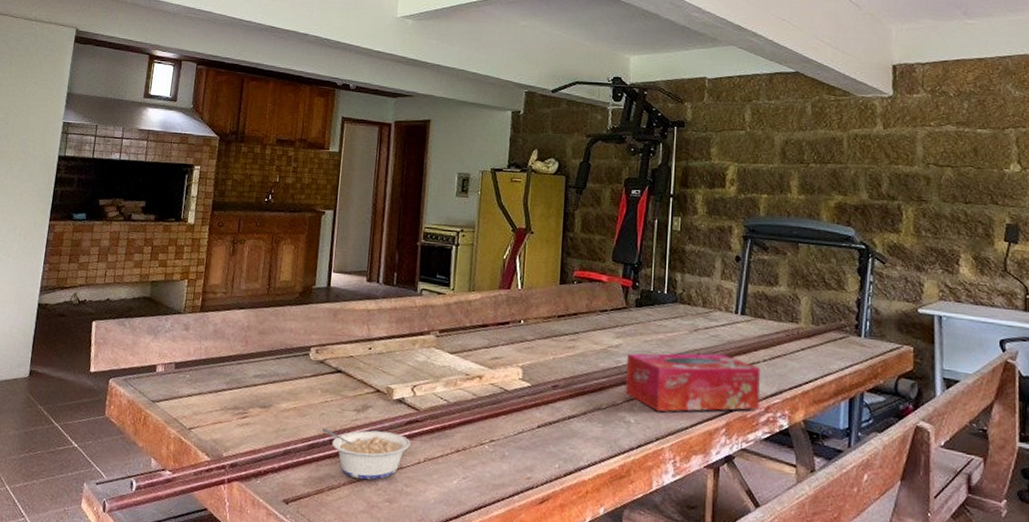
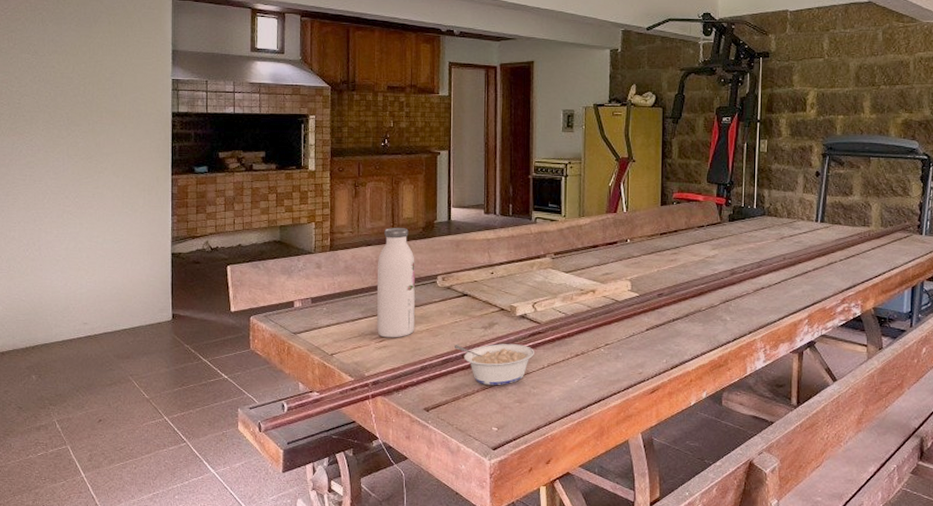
water bottle: none [240,290,289,415] -> present [376,228,416,338]
tissue box: present [625,353,760,412] -> none [721,257,837,310]

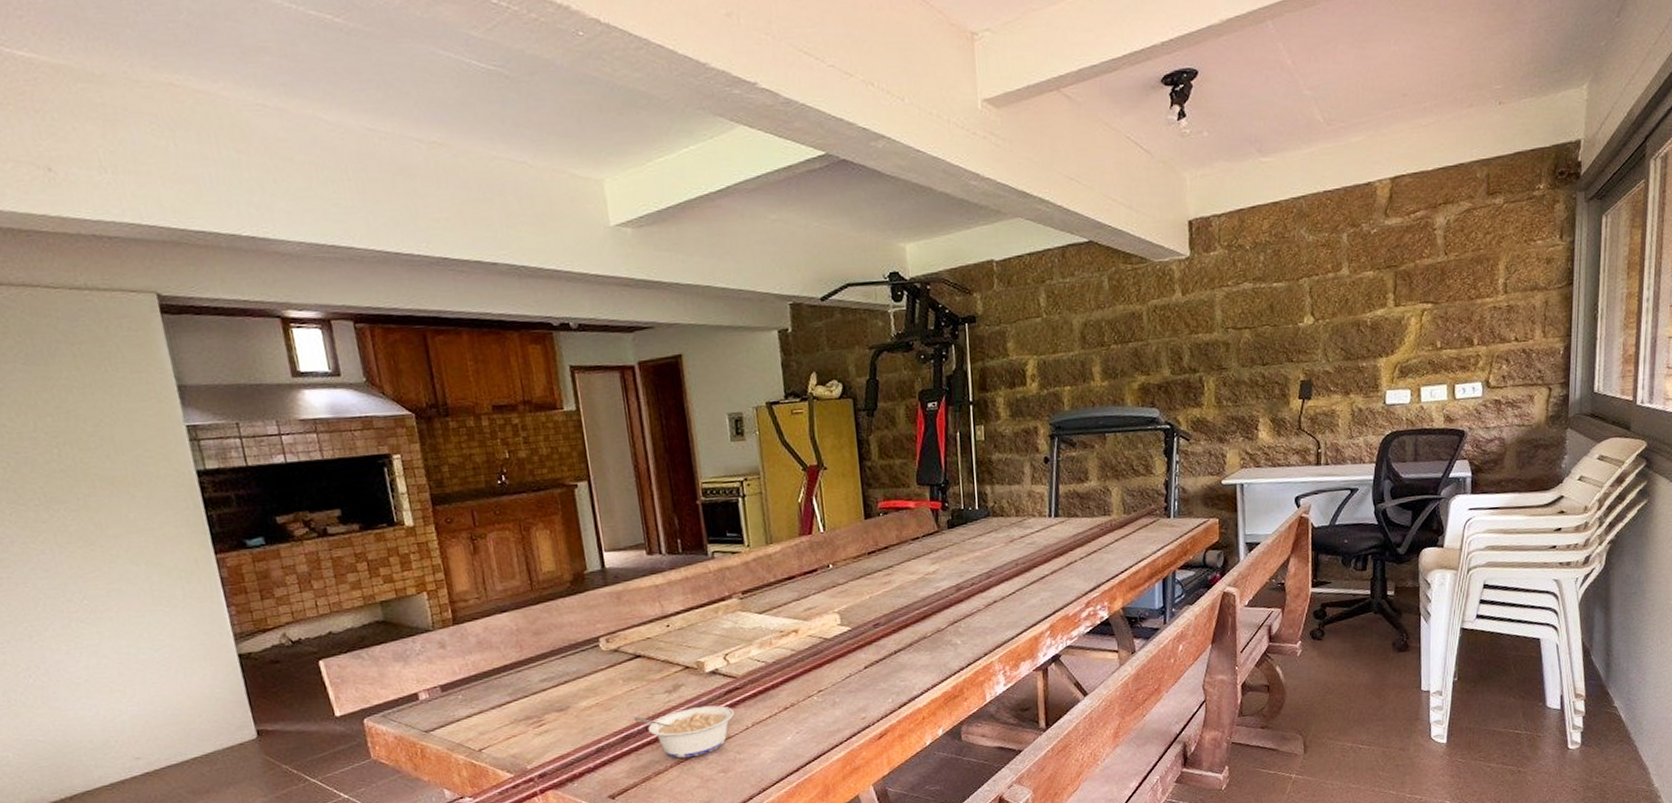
water bottle: present [376,228,416,338] -> none [518,584,581,721]

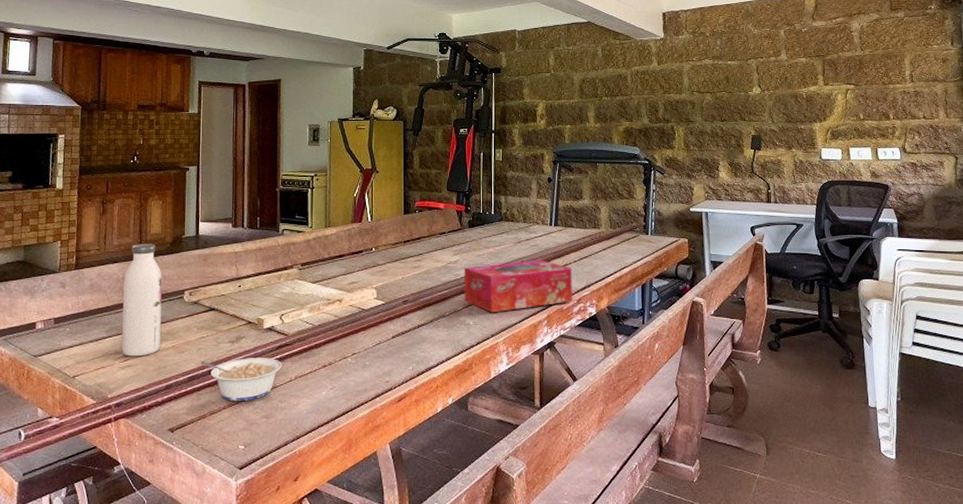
water bottle: none [518,584,581,721] -> present [121,244,162,357]
tissue box: none [945,560,1080,629] -> present [463,260,572,313]

